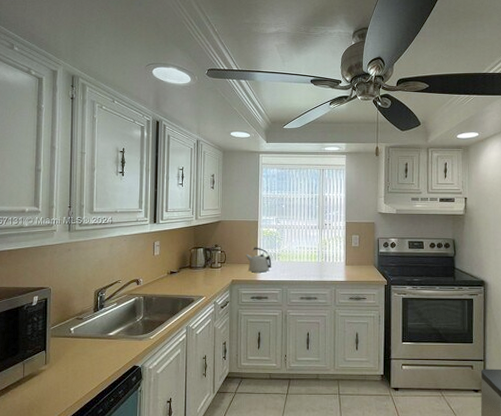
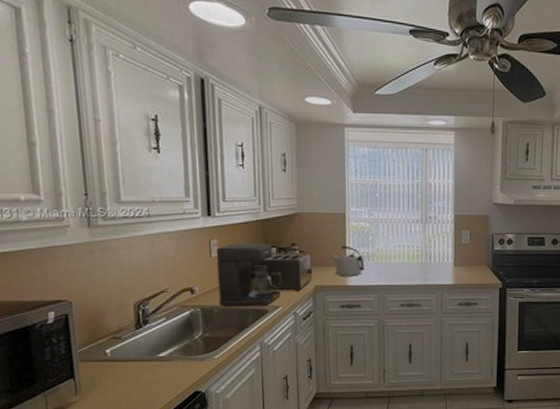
coffee maker: none [157,244,207,296] -> present [216,243,283,306]
toaster: none [183,252,230,284] -> present [251,252,313,291]

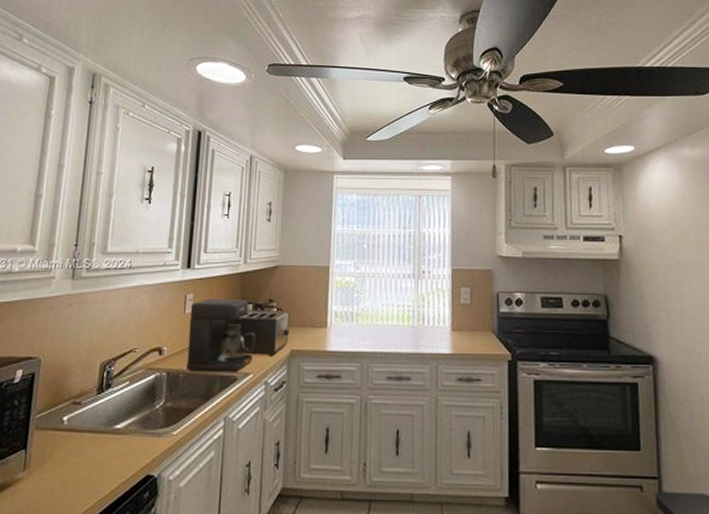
kettle: present [331,245,365,277] -> none [311,303,348,340]

